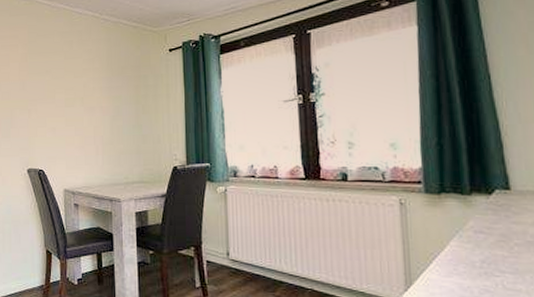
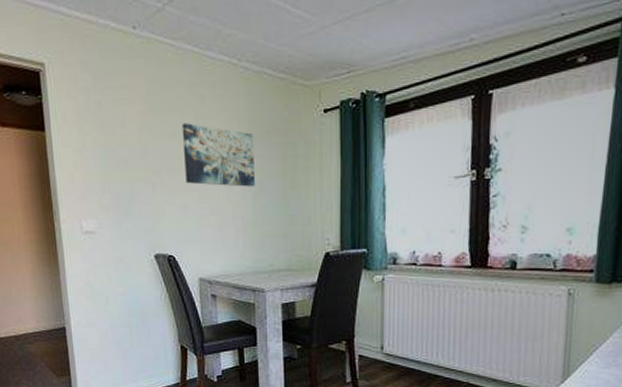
wall art: none [54,62,112,112] -> present [181,123,255,187]

